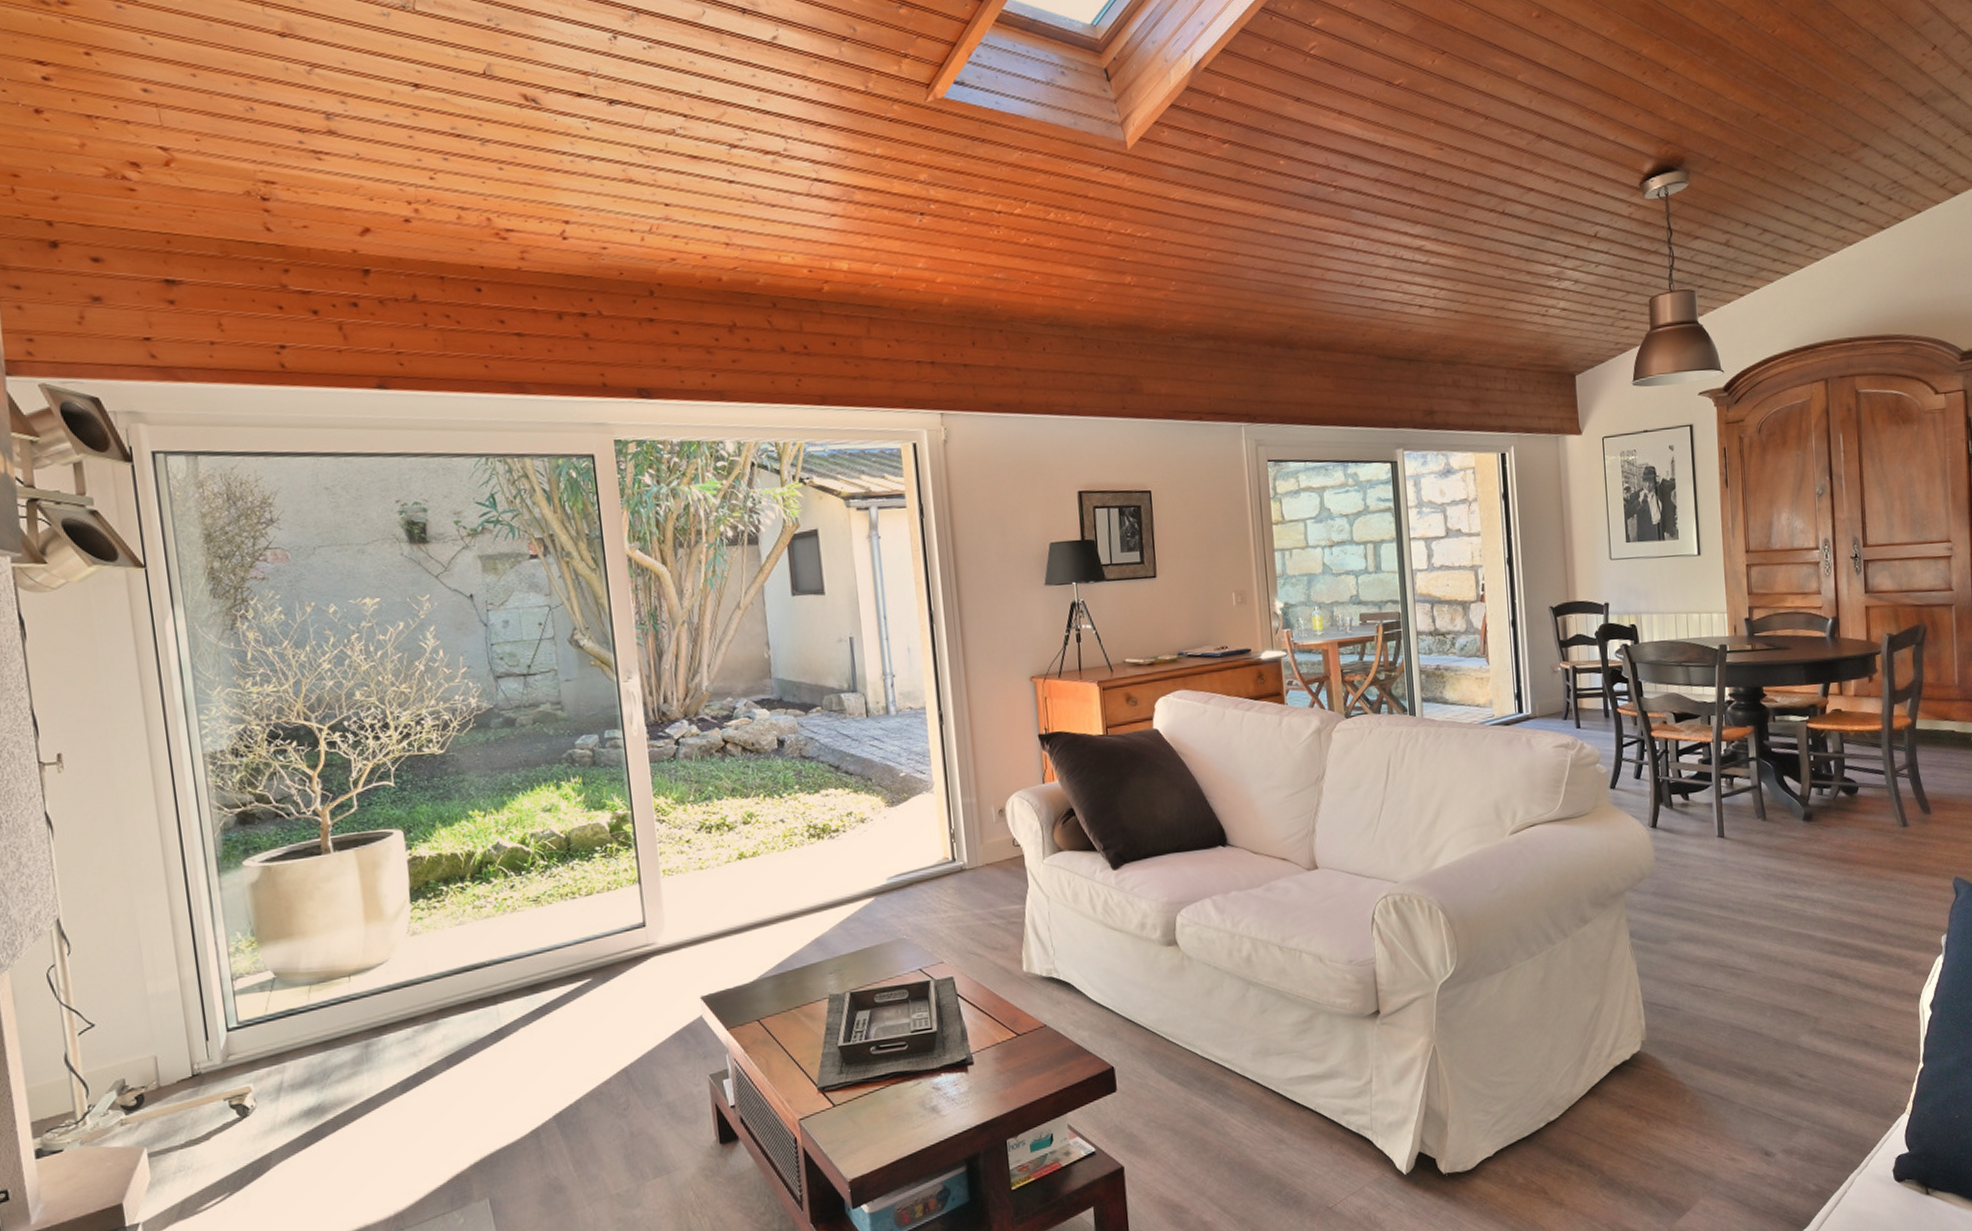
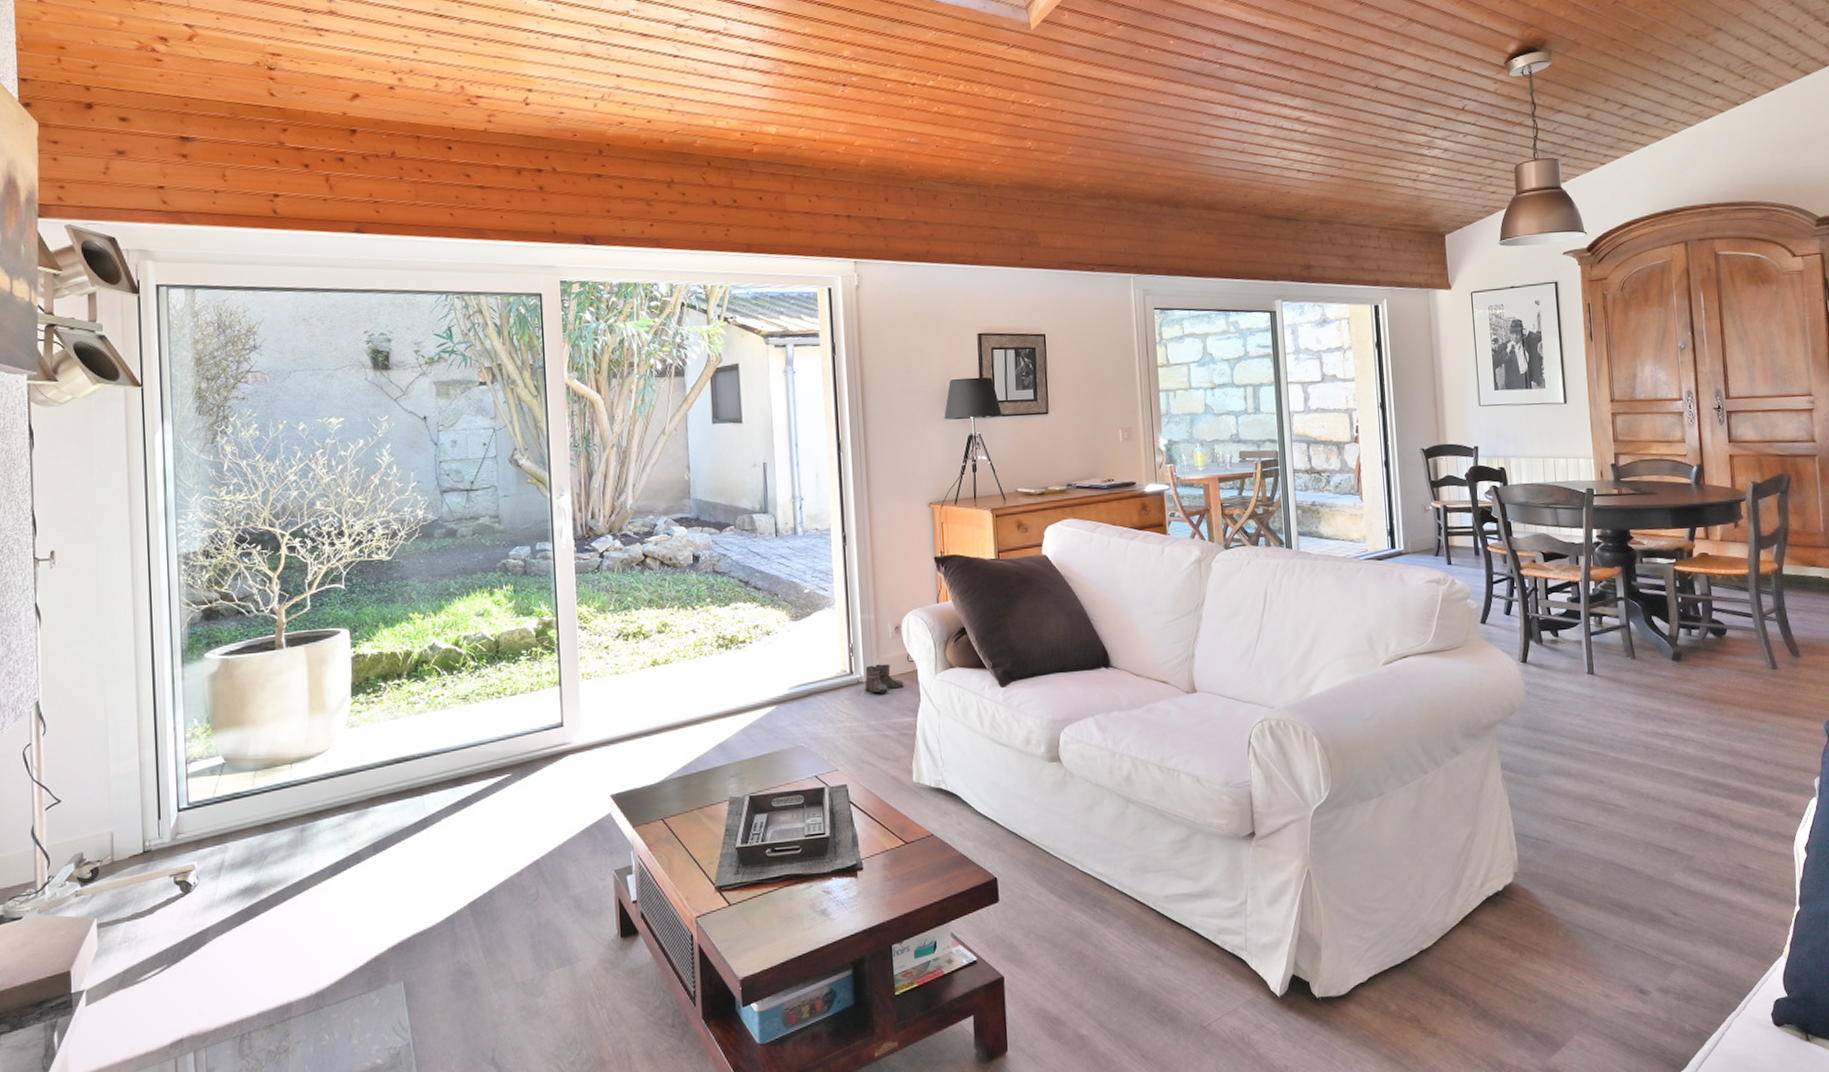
boots: none [968,849,1010,881] -> present [865,663,904,694]

